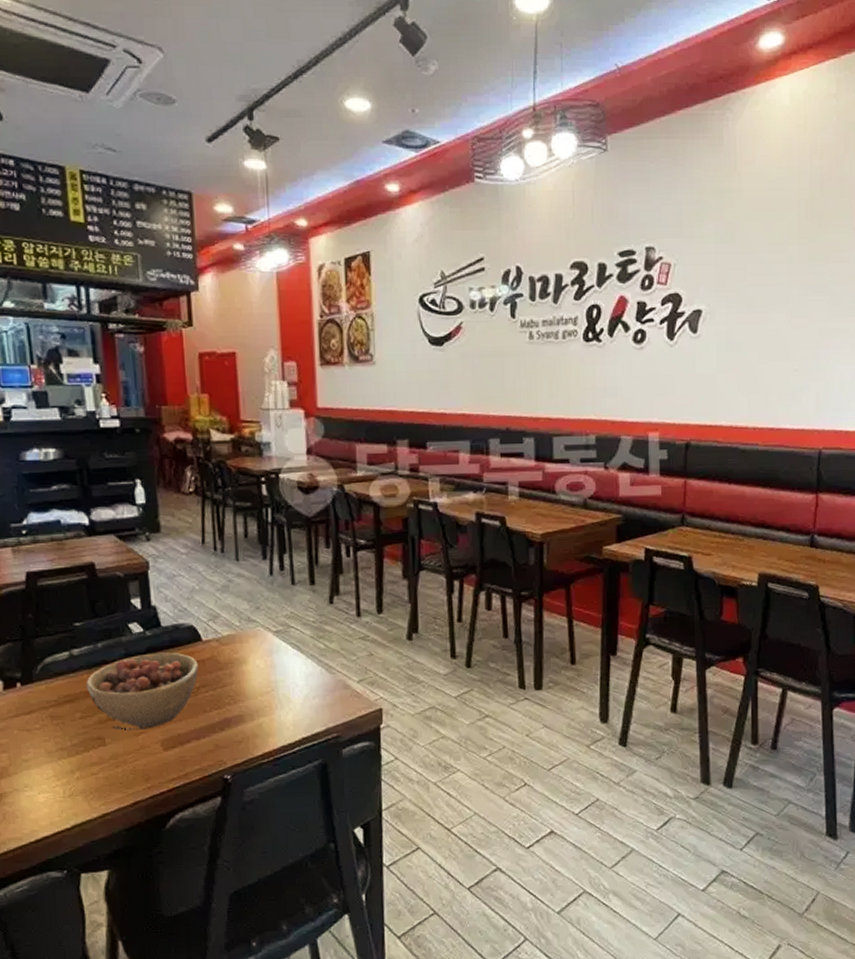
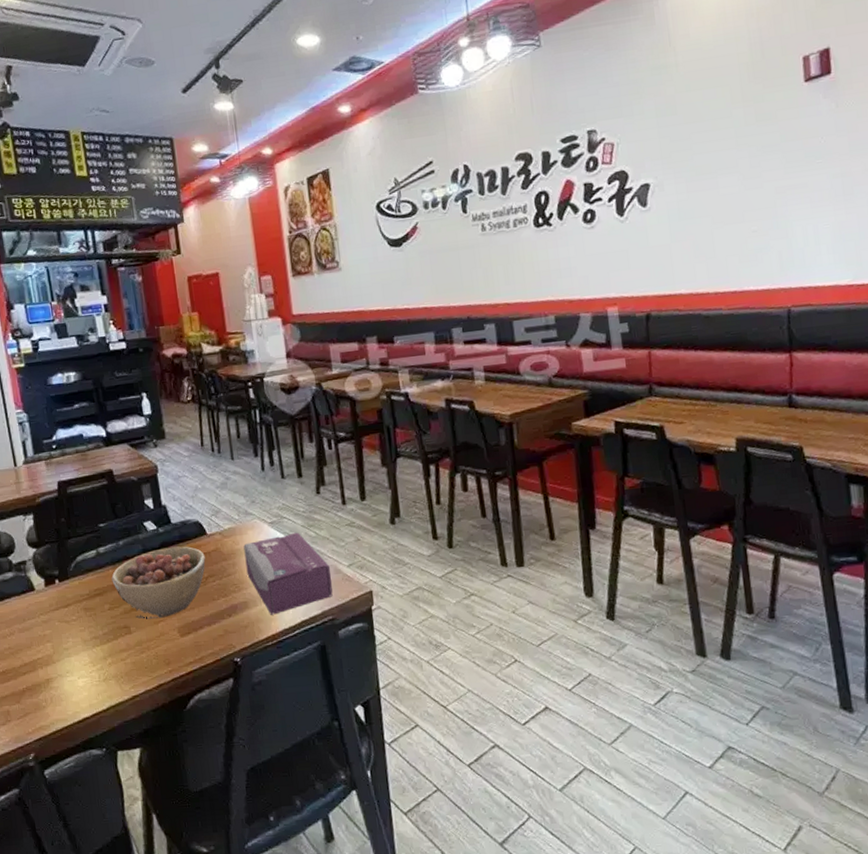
tissue box: none [243,643,340,730] -> present [243,532,333,615]

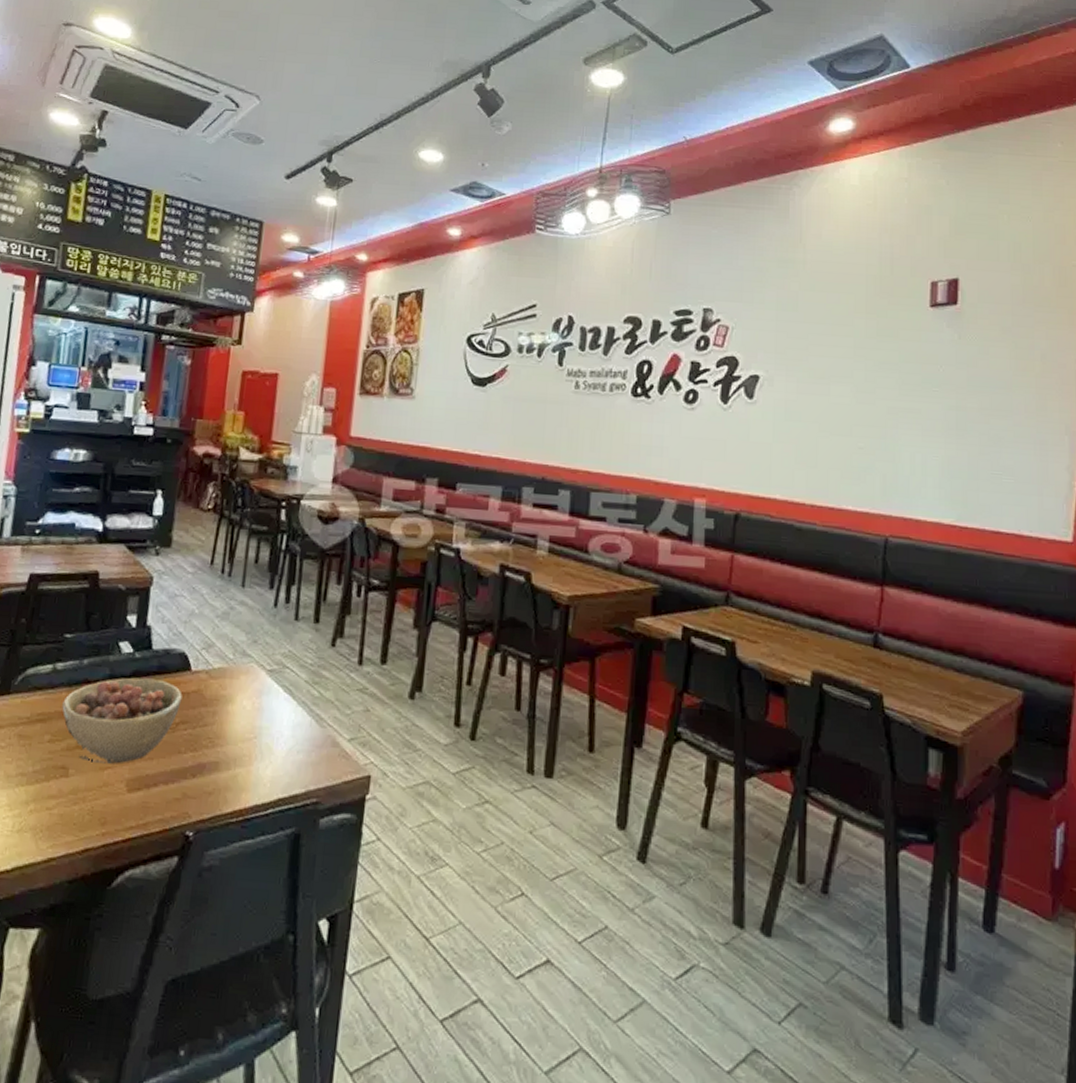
tissue box: present [243,532,333,615] -> none [227,687,327,785]

